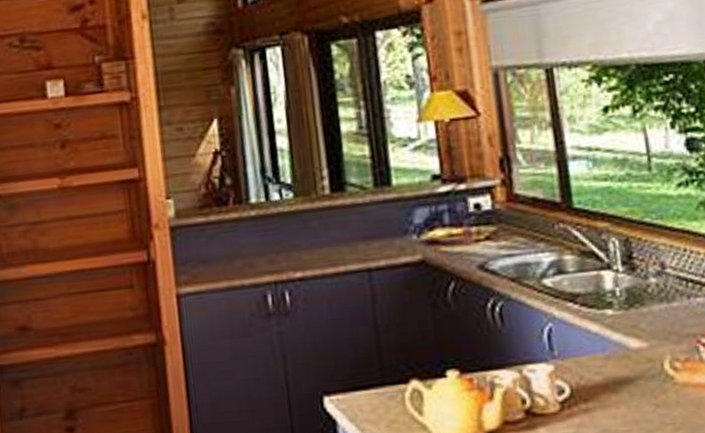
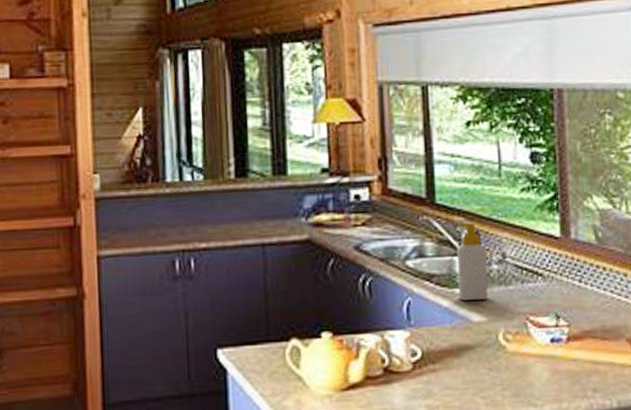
soap bottle: none [603,228,647,324] -> present [456,222,488,301]

